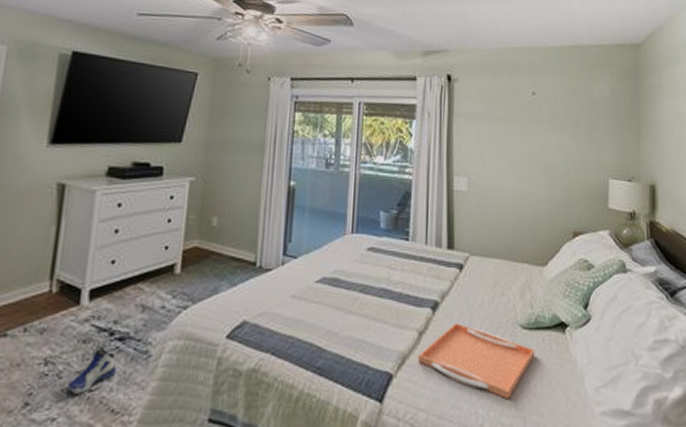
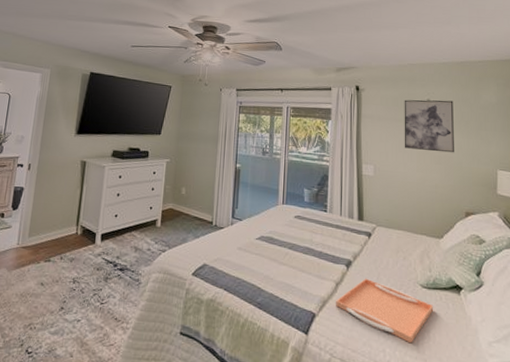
sneaker: present [67,348,117,394] -> none [87,275,119,305]
wall art: none [504,93,562,160] -> present [404,99,454,153]

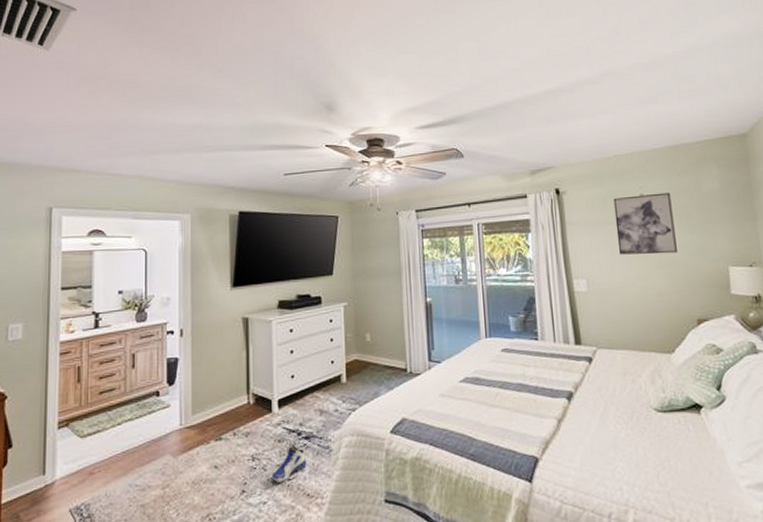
sneaker: none [87,275,119,305] -> present [272,446,307,483]
serving tray: present [336,278,434,344] -> none [560,409,673,477]

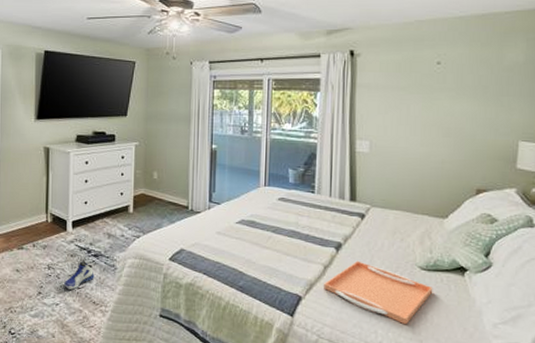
serving tray: none [560,409,673,477] -> present [324,260,433,325]
wall art: present [613,192,677,255] -> none [406,62,470,124]

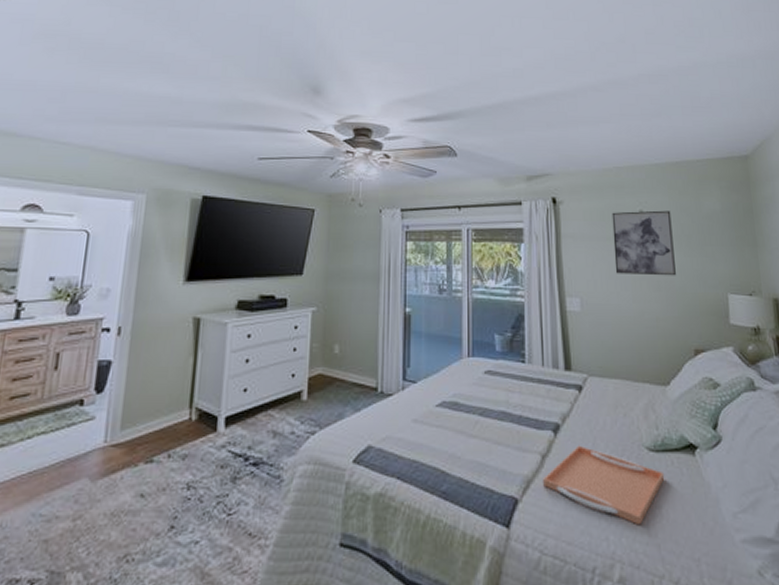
sneaker: present [64,261,95,290] -> none [208,473,252,518]
wall art: none [406,62,470,124] -> present [612,210,676,276]

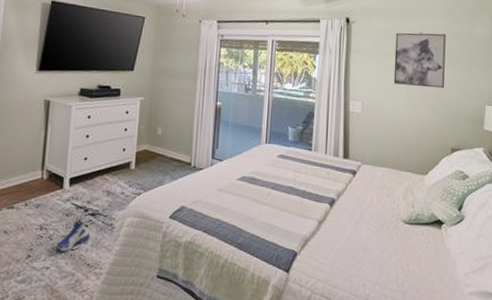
sneaker: none [208,473,252,518] -> present [56,220,91,252]
serving tray: present [543,445,665,526] -> none [318,216,415,277]

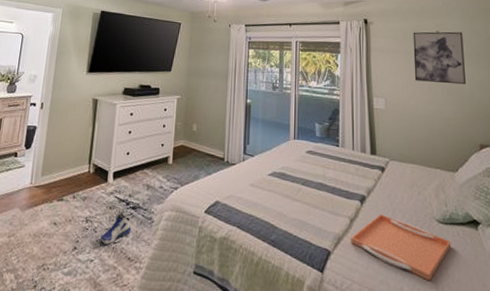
serving tray: none [318,216,415,277] -> present [351,213,452,281]

